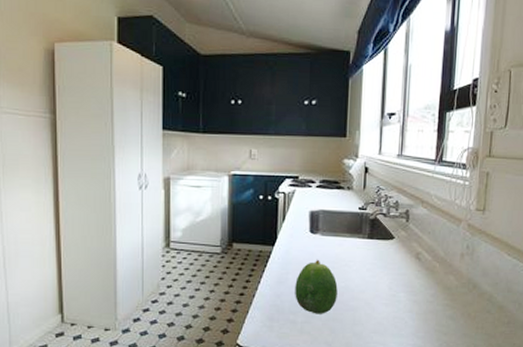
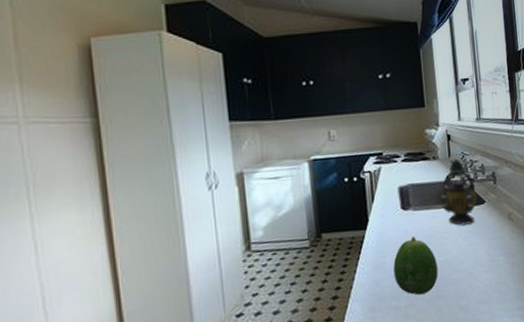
teapot: none [349,191,387,257] -> present [441,158,477,226]

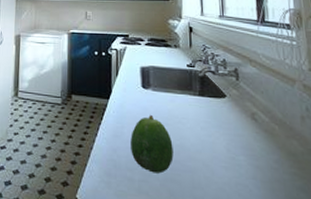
teapot: present [441,158,477,226] -> none [180,50,217,115]

